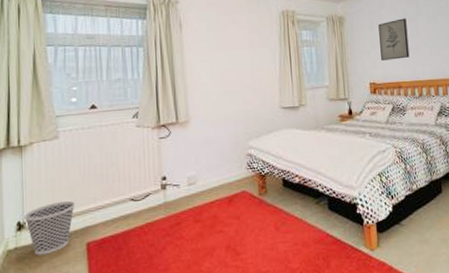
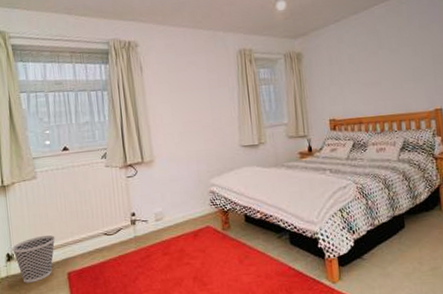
wall art: present [378,18,410,61] -> none [338,51,371,97]

